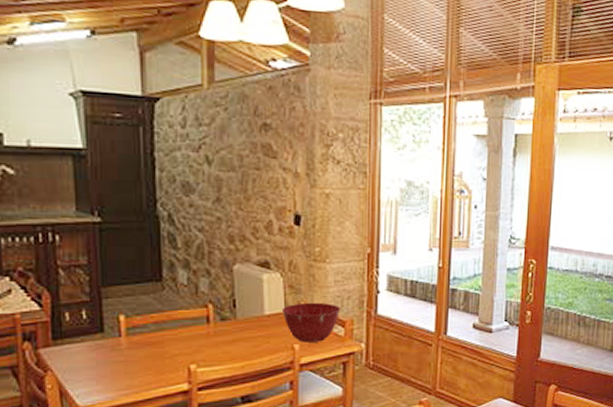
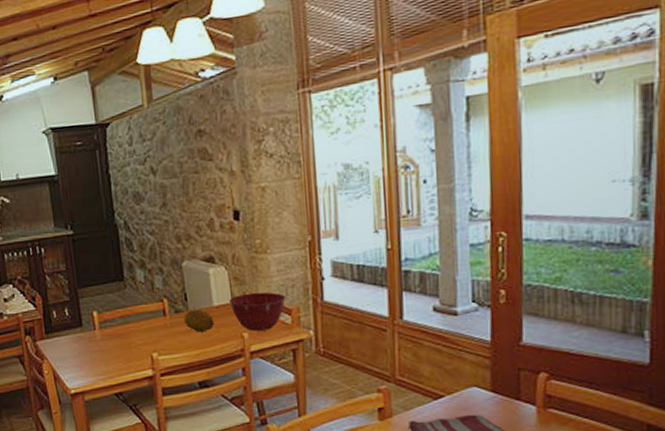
fruit: none [230,317,265,344] -> present [183,309,216,334]

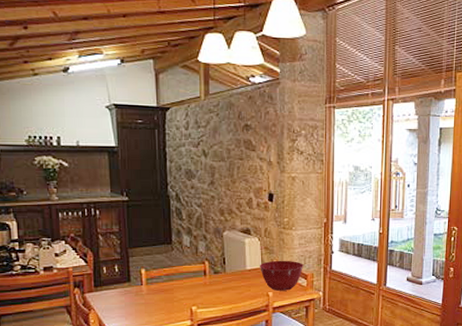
fruit: present [183,309,216,334] -> none [221,271,247,292]

